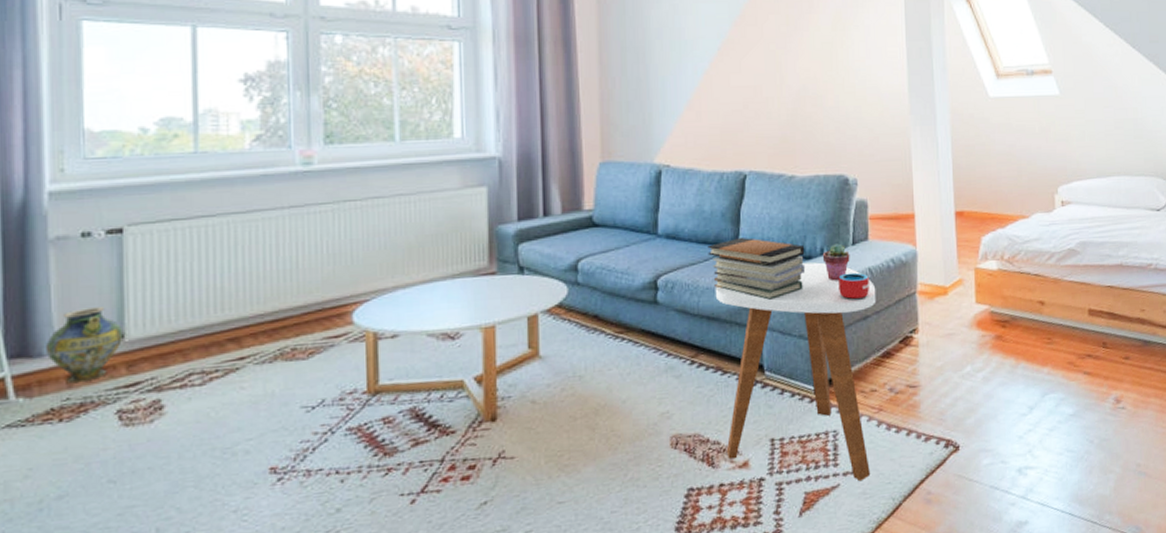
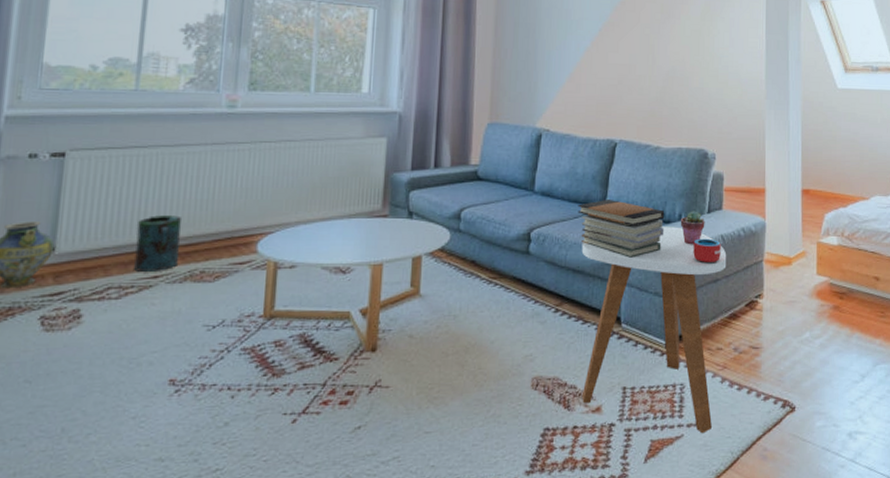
watering can: none [215,289,267,354] -> present [134,215,183,272]

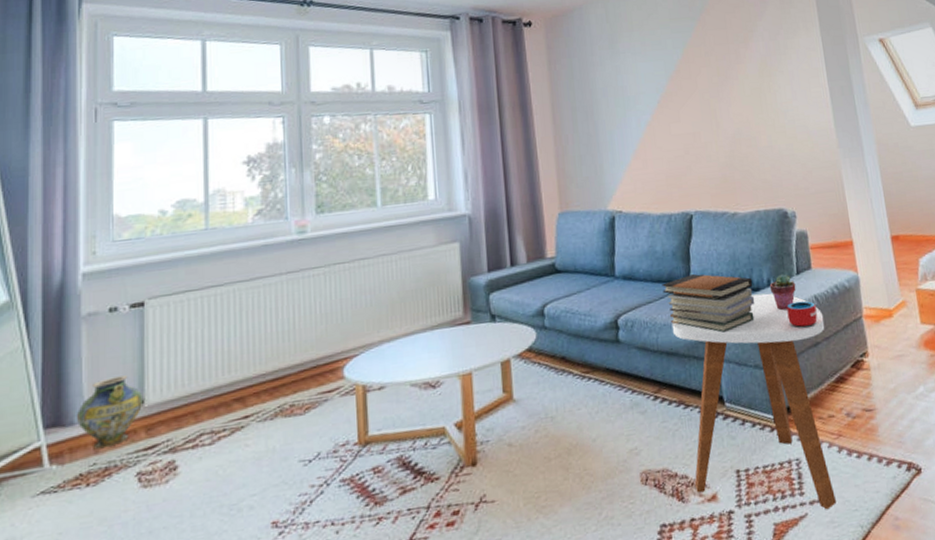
watering can: present [134,215,183,272] -> none [223,351,268,414]

